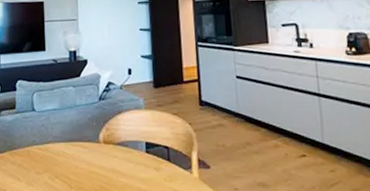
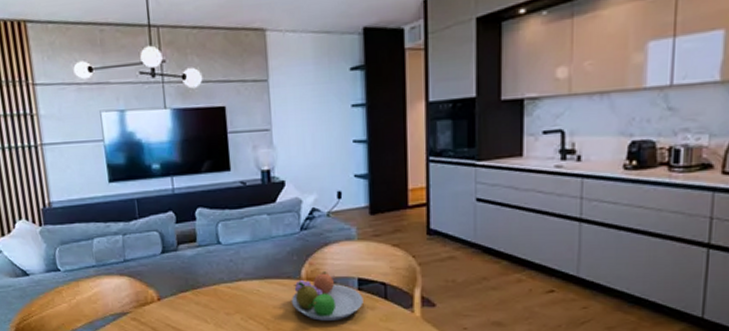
fruit bowl: none [90,136,151,180] -> present [290,271,364,321]

